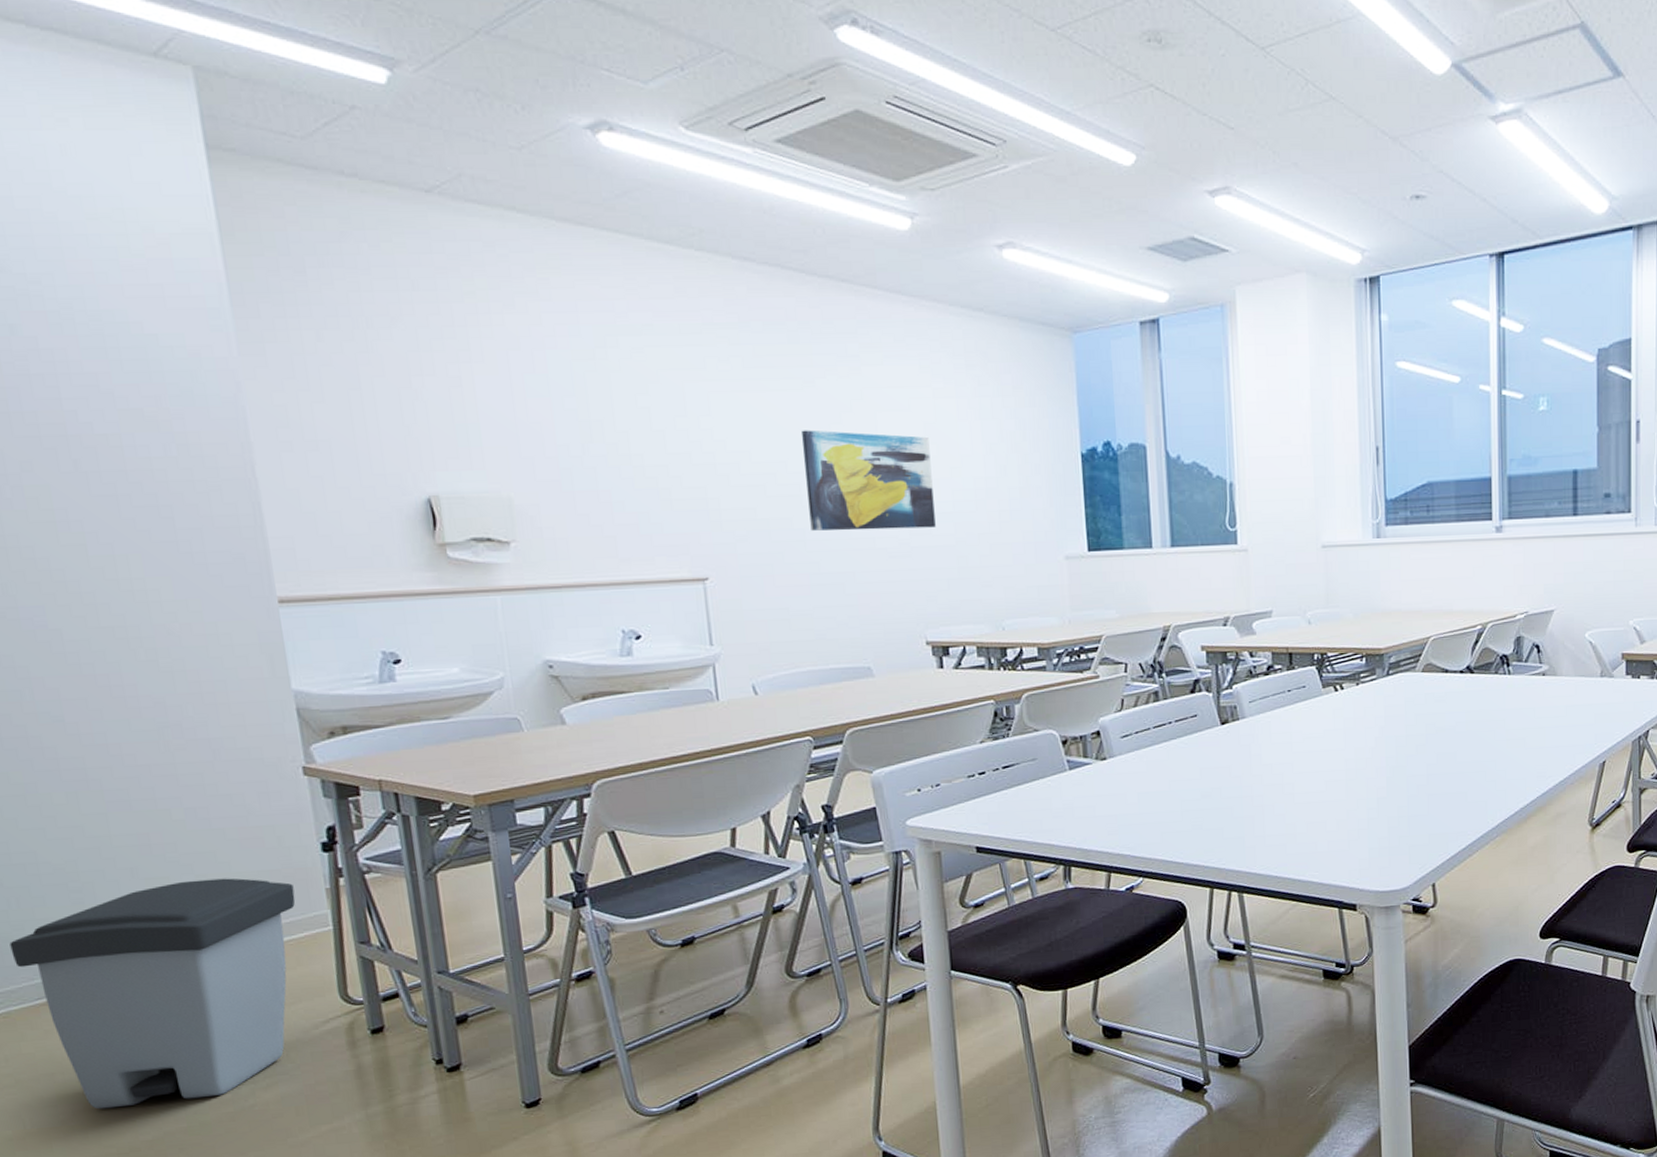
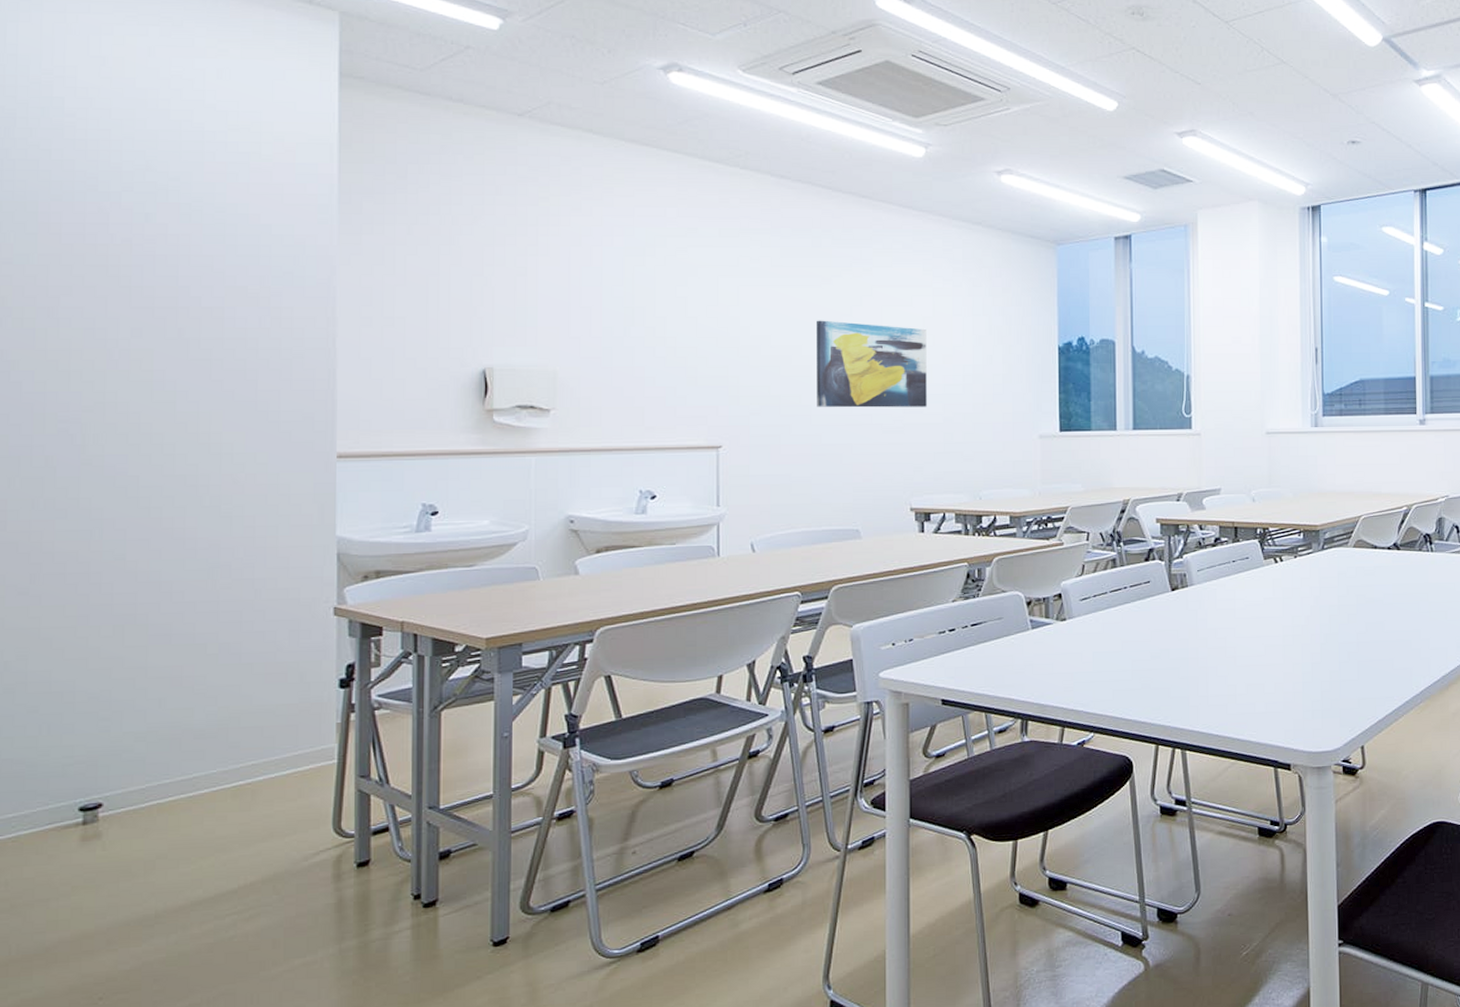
trash can: present [9,878,296,1110] -> none [33,710,307,937]

